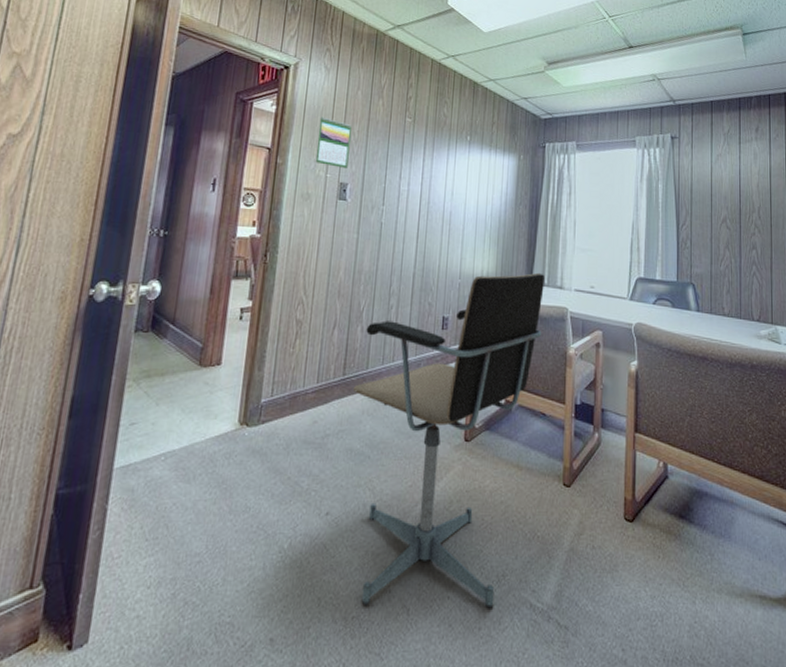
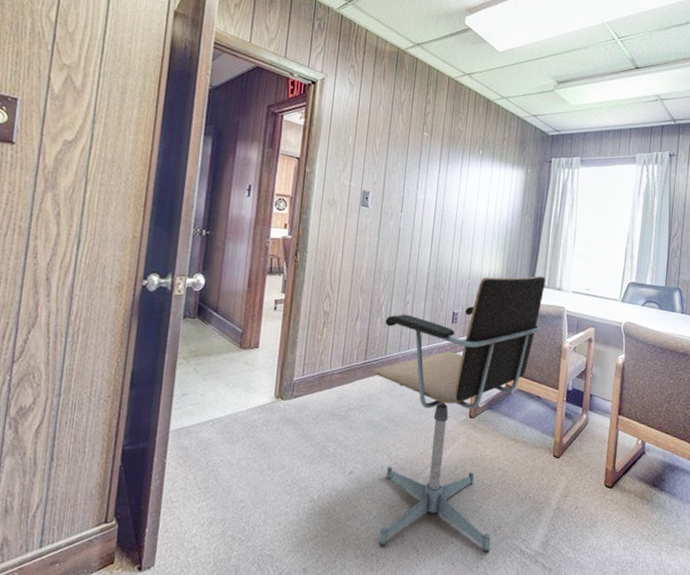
calendar: present [315,117,352,168] -> none [340,129,374,178]

